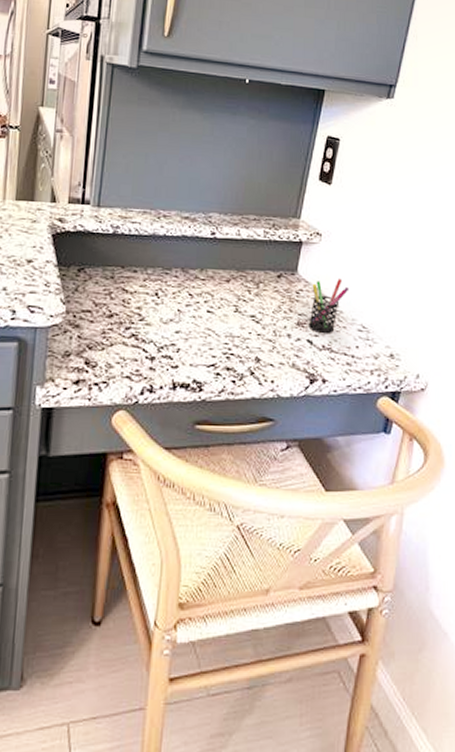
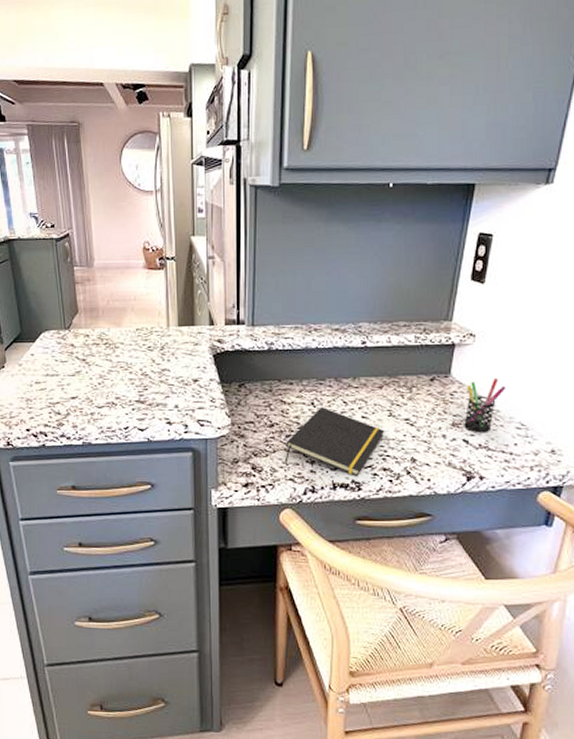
notepad: none [122,297,230,376] -> present [284,406,385,477]

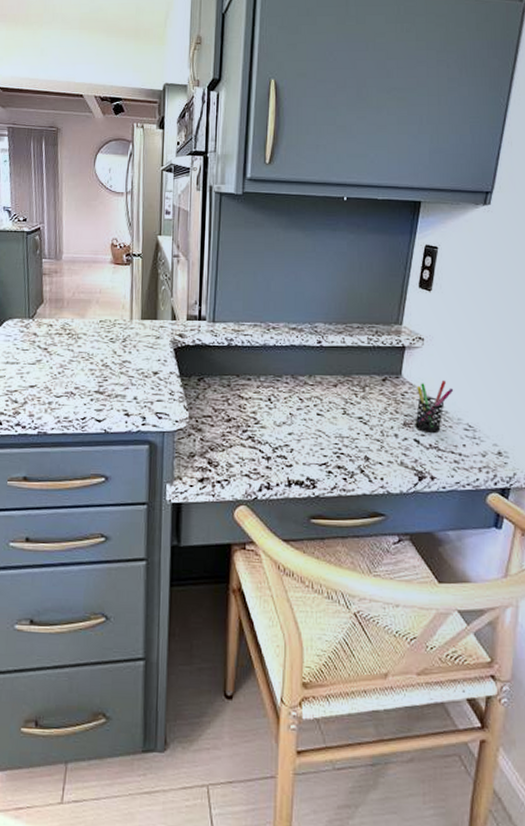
notepad: present [284,406,385,477] -> none [241,402,339,474]

